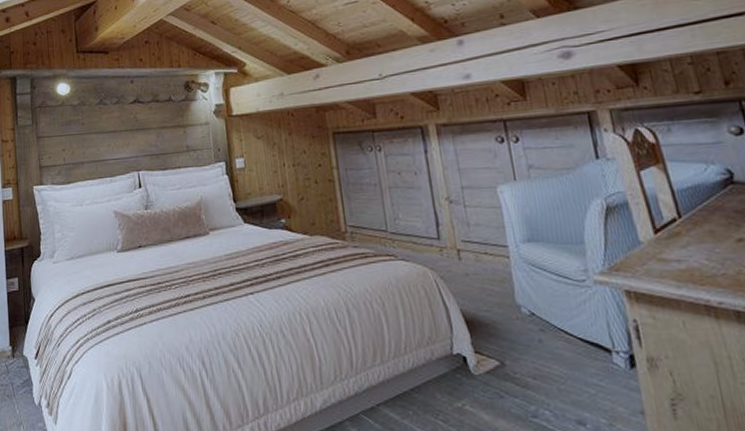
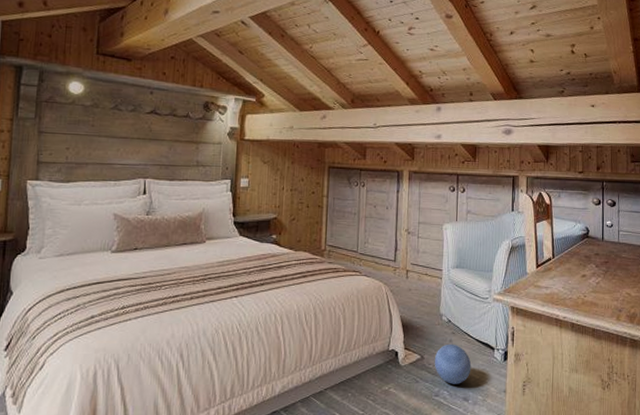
ball: none [520,345,581,401] -> present [434,344,472,384]

